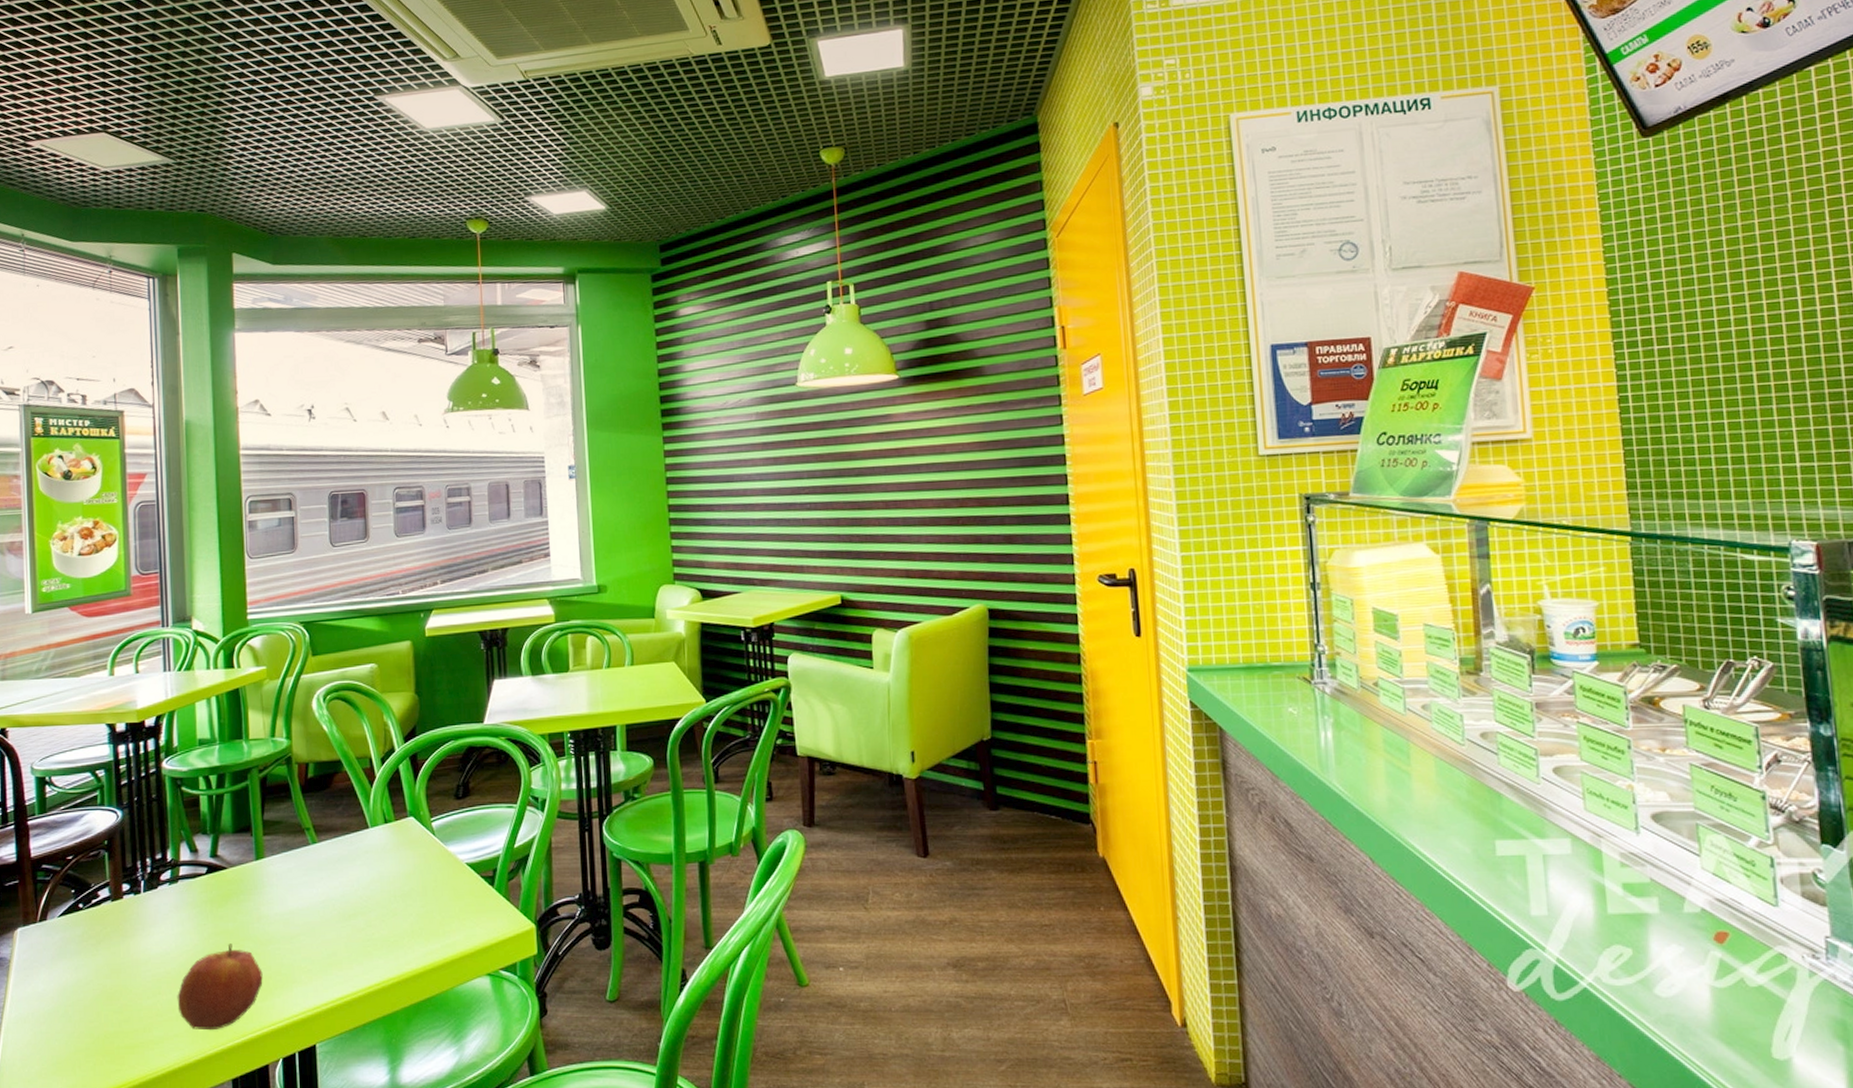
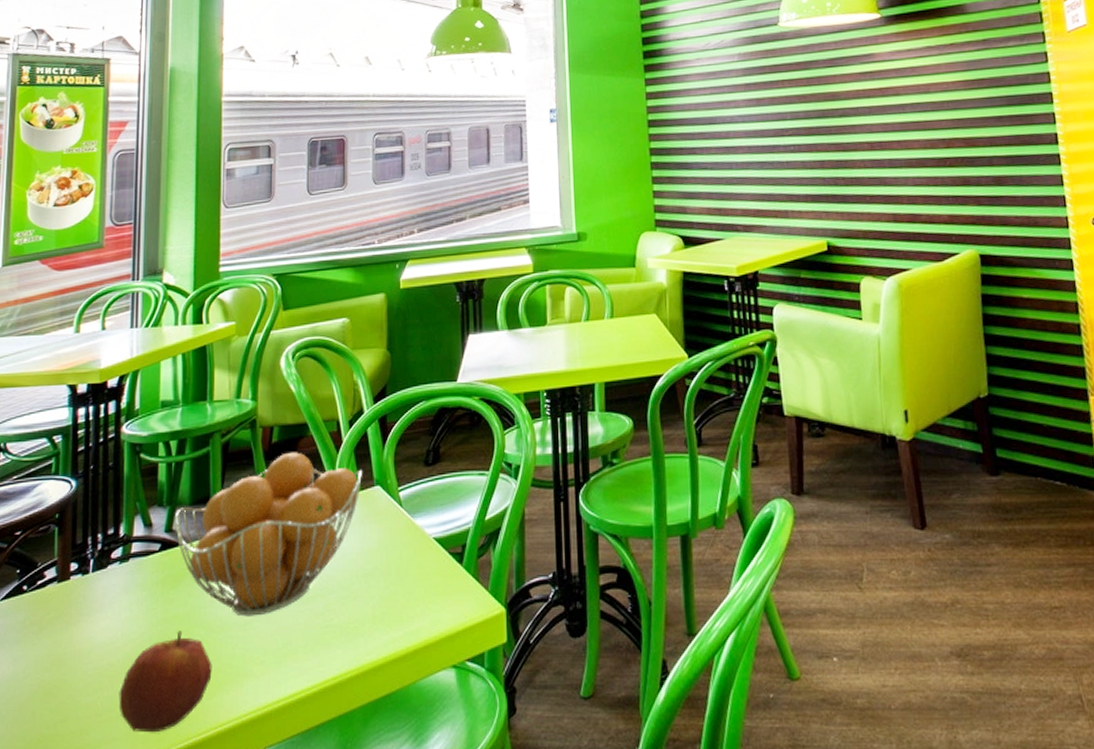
fruit basket: none [218,786,396,931] -> present [174,452,362,617]

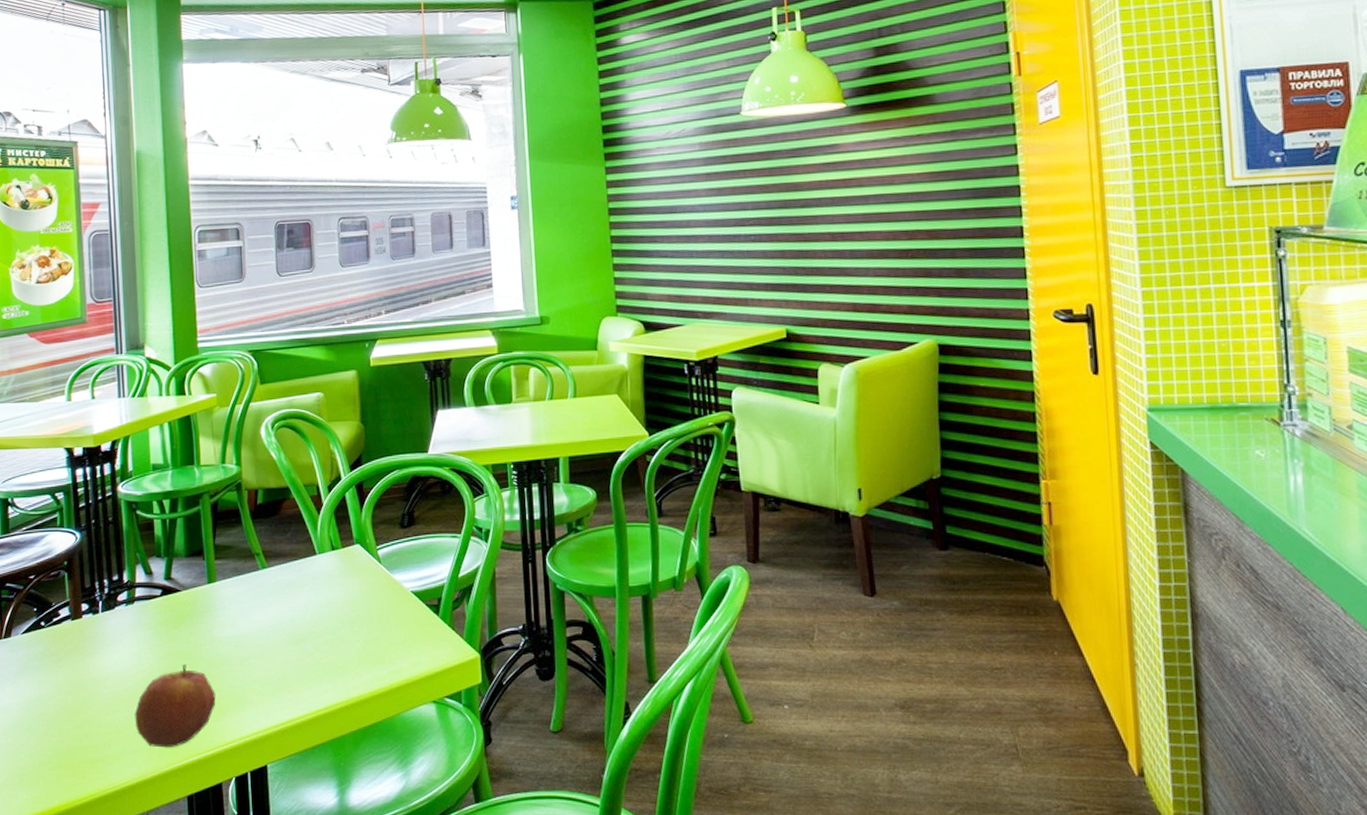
fruit basket: present [174,452,362,617] -> none [172,512,343,654]

